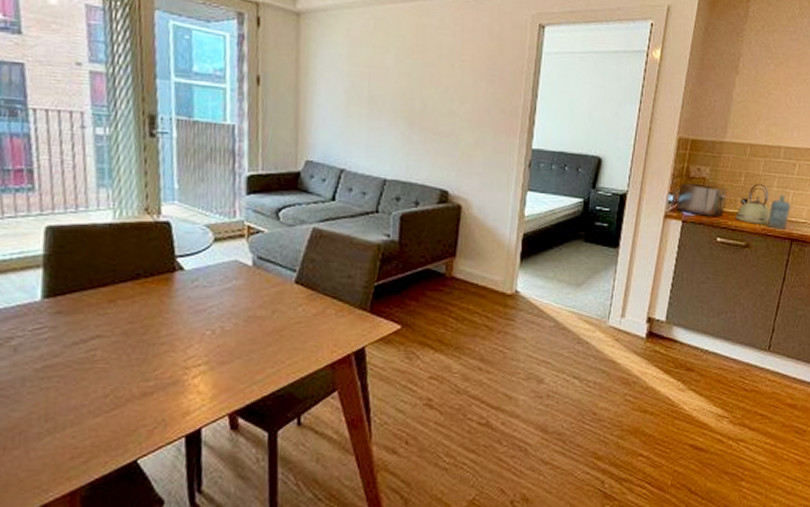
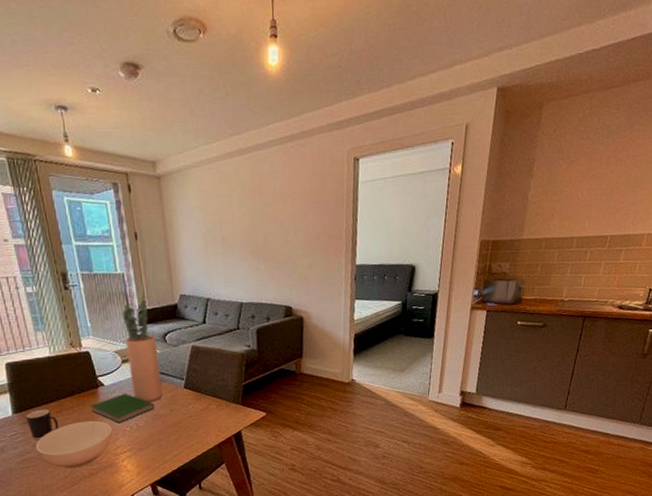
mug: none [60,294,109,339] -> present [25,408,59,441]
bowl: none [68,316,186,383] -> present [36,420,113,468]
hardcover book: none [160,282,251,324] -> present [91,393,155,423]
vase: none [222,149,266,298] -> present [123,290,163,403]
kettle: present [734,184,771,225] -> none [532,272,565,307]
canister: present [767,195,791,230] -> none [562,279,584,310]

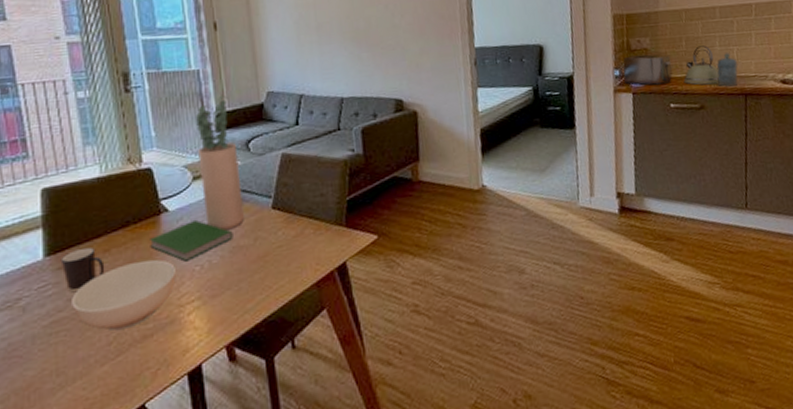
kettle: none [532,272,565,307] -> present [683,45,719,86]
canister: none [562,279,584,310] -> present [716,53,738,87]

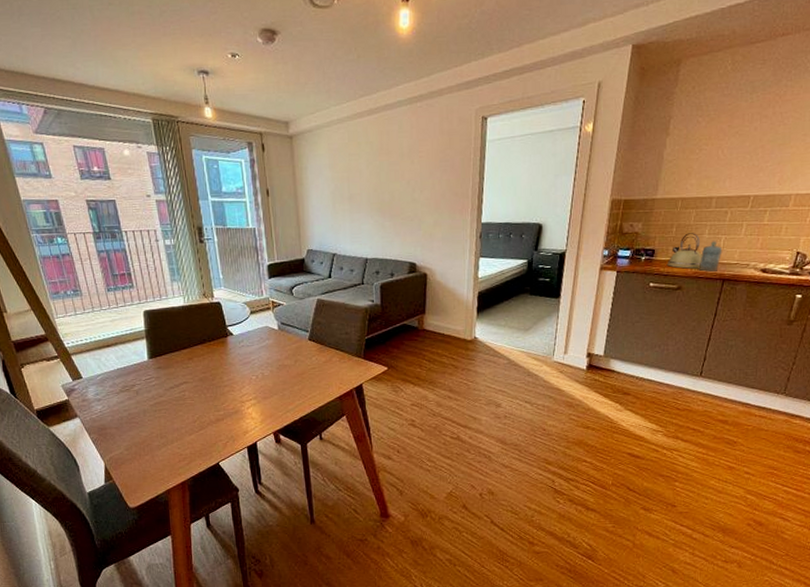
mug: present [60,246,105,293] -> none [159,355,190,385]
bowl: present [72,259,177,330] -> none [168,368,240,413]
hardcover book: present [150,219,233,262] -> none [220,343,280,372]
vase: present [196,88,244,231] -> none [253,244,288,353]
toaster: present [623,54,672,86] -> none [611,237,659,267]

